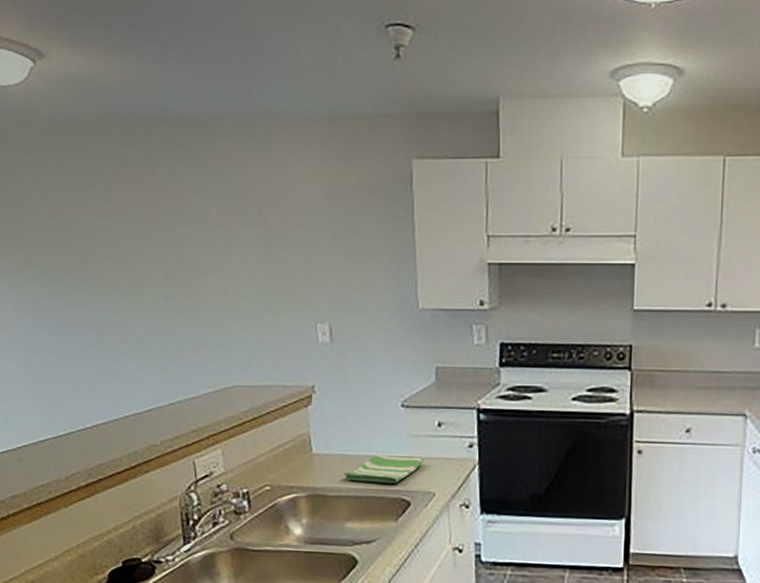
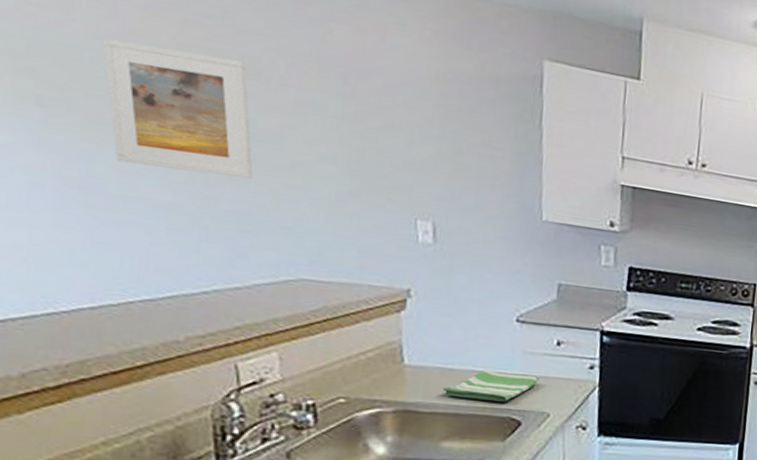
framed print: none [105,213,200,308] -> present [102,38,253,179]

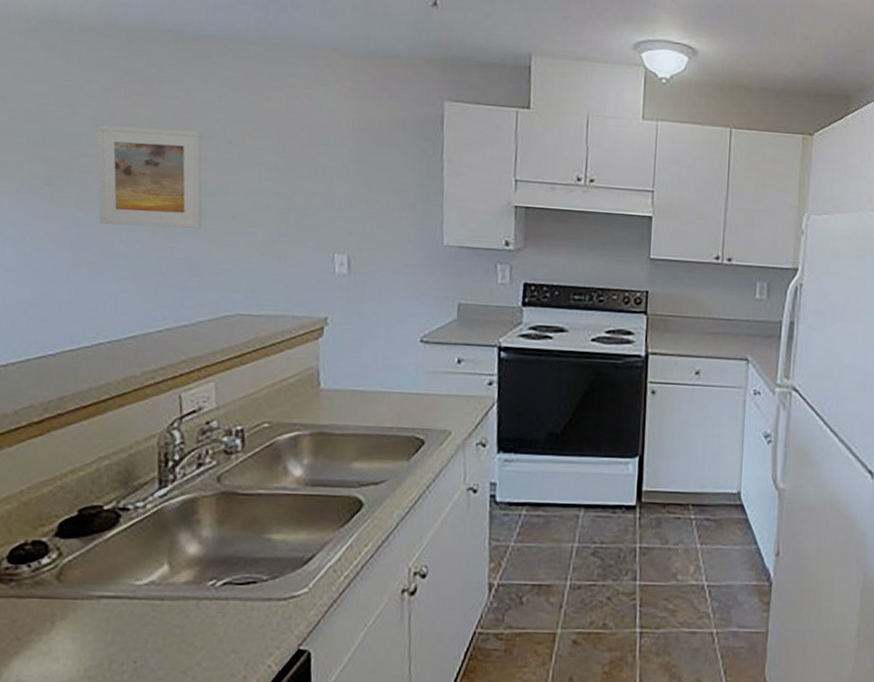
dish towel: present [442,370,540,402] -> none [353,390,442,421]

